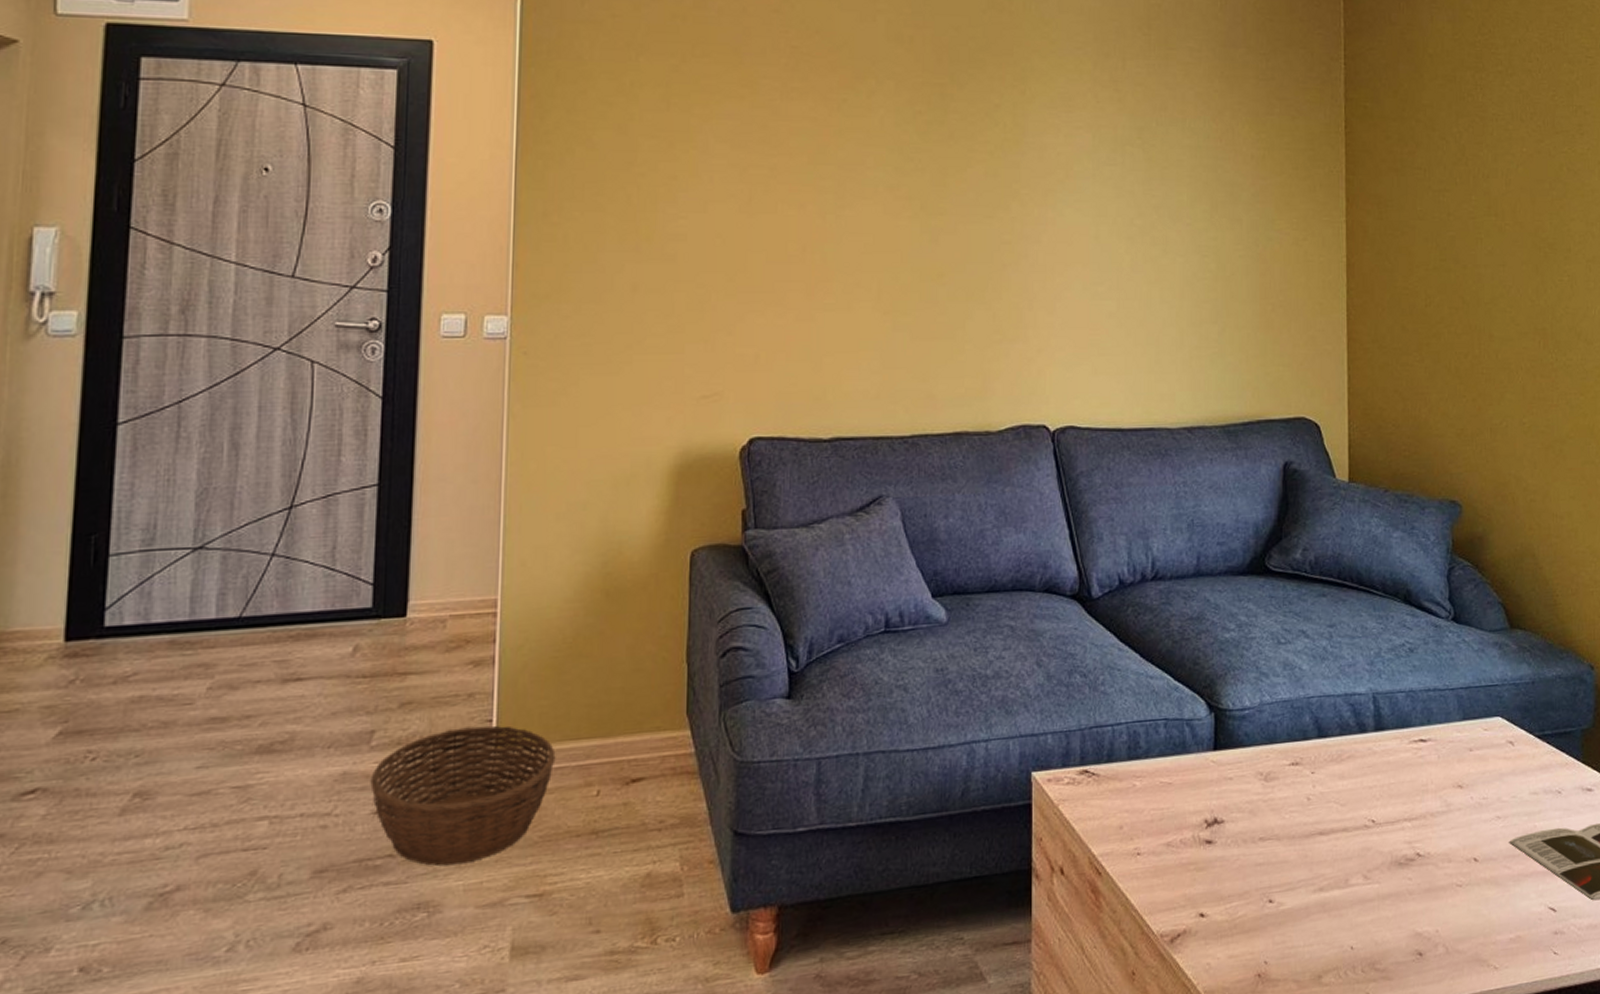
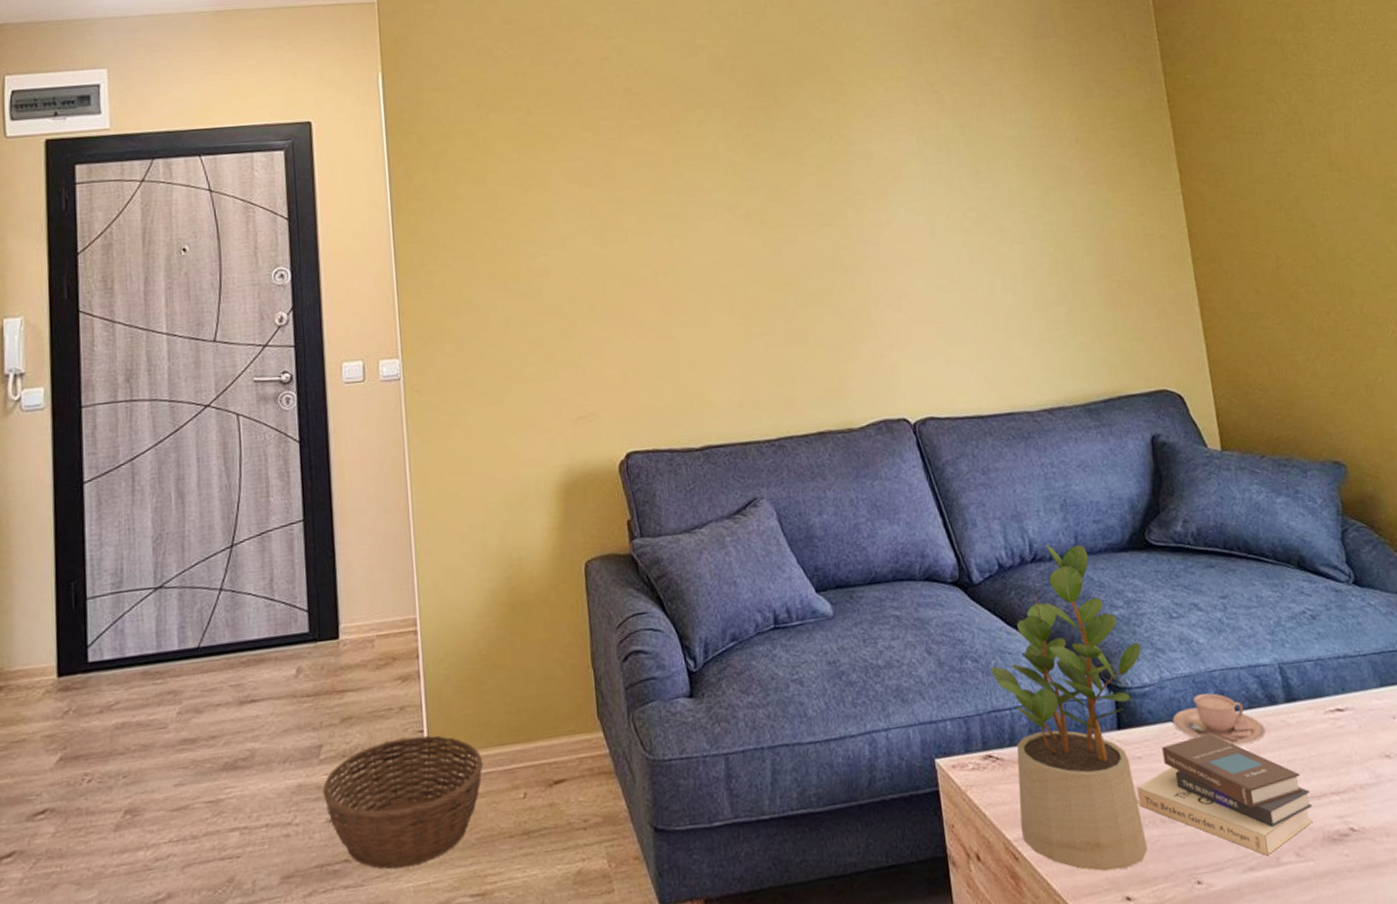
potted plant: none [1098,562,1246,888] -> present [990,543,1148,872]
books: none [1224,757,1385,878] -> present [1136,733,1313,856]
teacup: none [1266,719,1352,770] -> present [1172,693,1266,745]

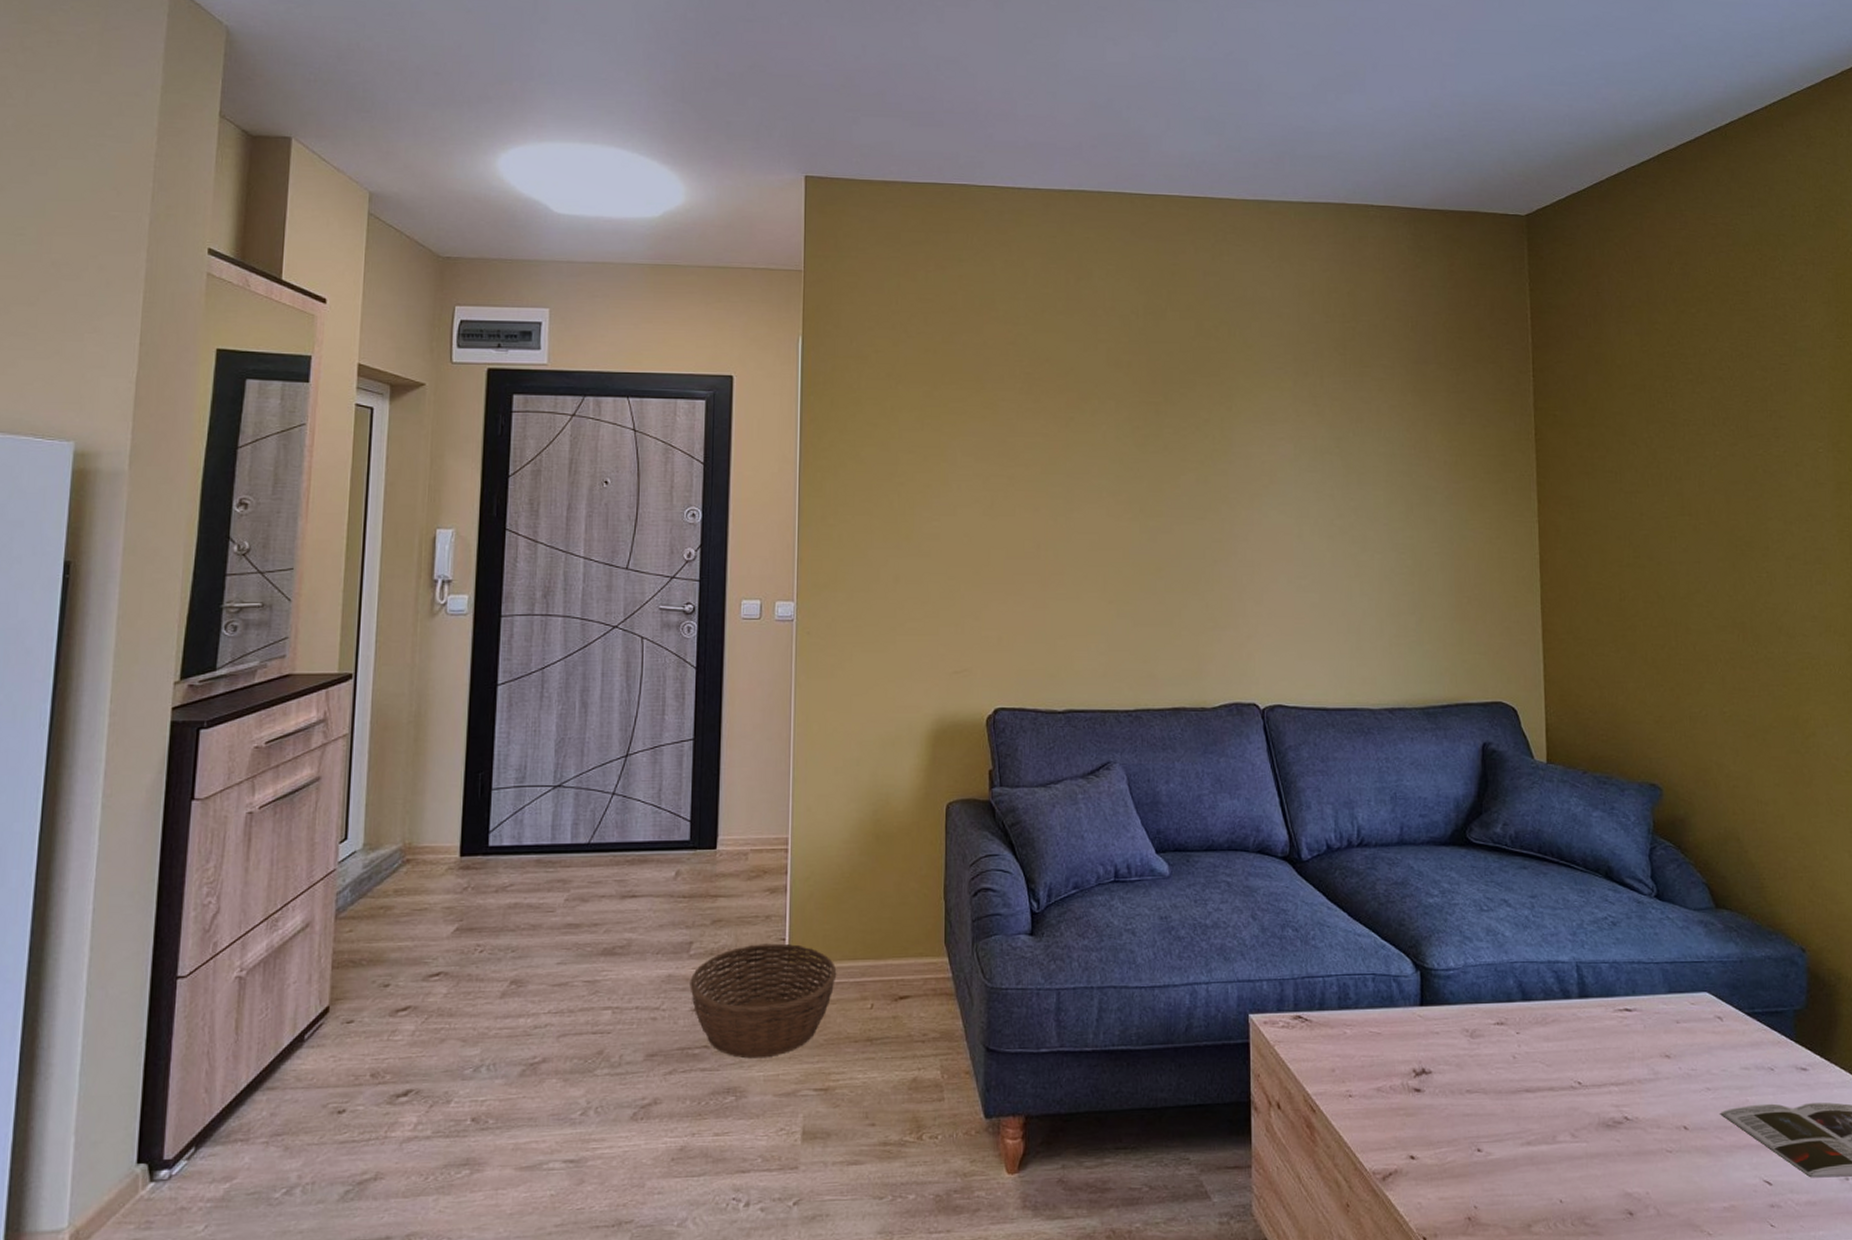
potted plant: present [990,543,1148,872] -> none [1309,831,1450,1131]
books: present [1136,733,1313,856] -> none [1431,1018,1592,1134]
teacup: present [1172,693,1266,745] -> none [1471,982,1557,1031]

